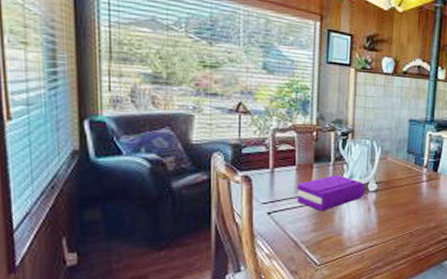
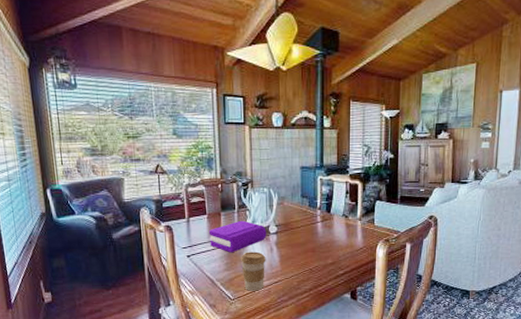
coffee cup: none [332,211,362,256] -> present [241,251,266,291]

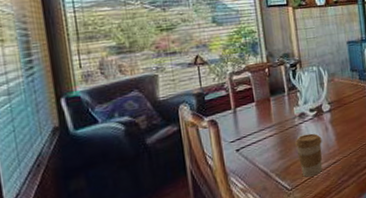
book: present [208,220,267,253] -> none [258,102,320,140]

